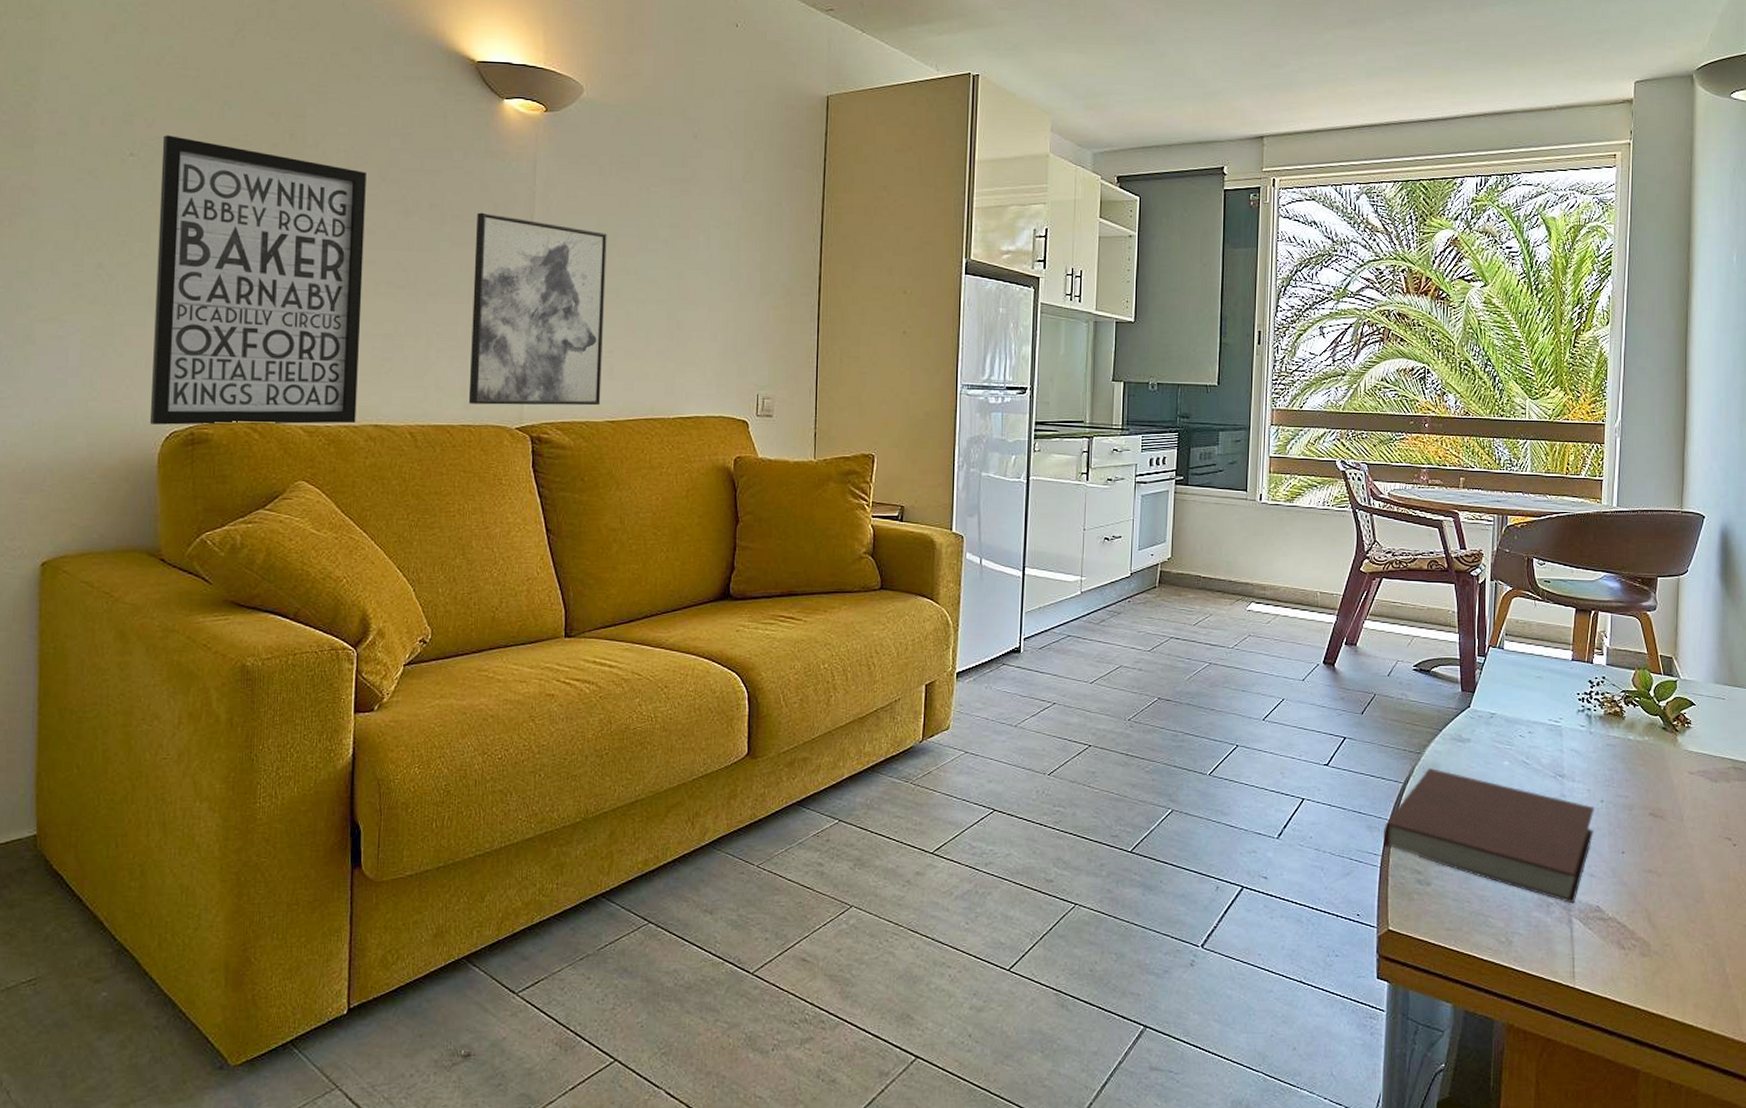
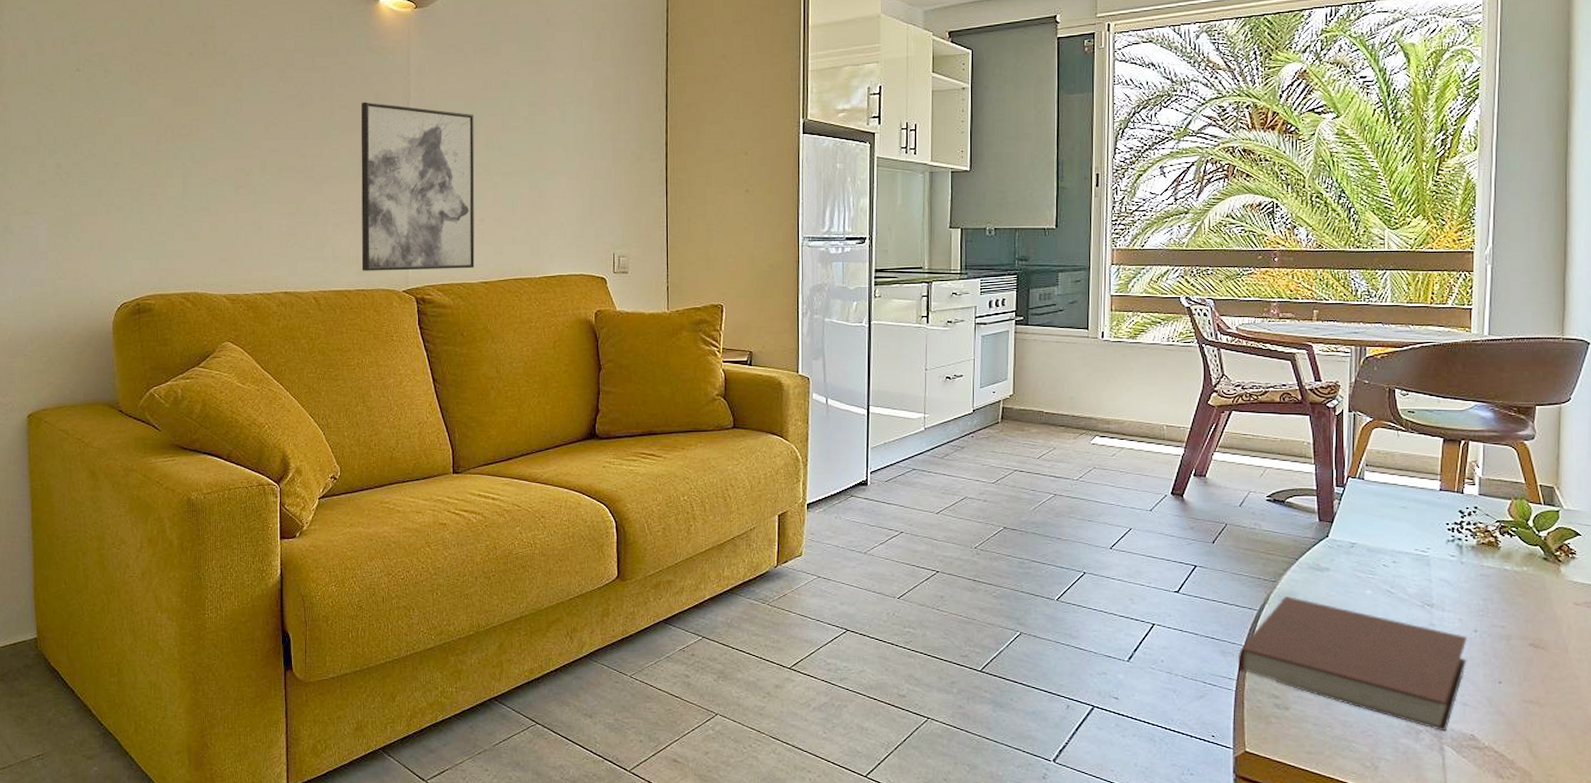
wall art: present [149,135,366,425] -> none [101,51,269,297]

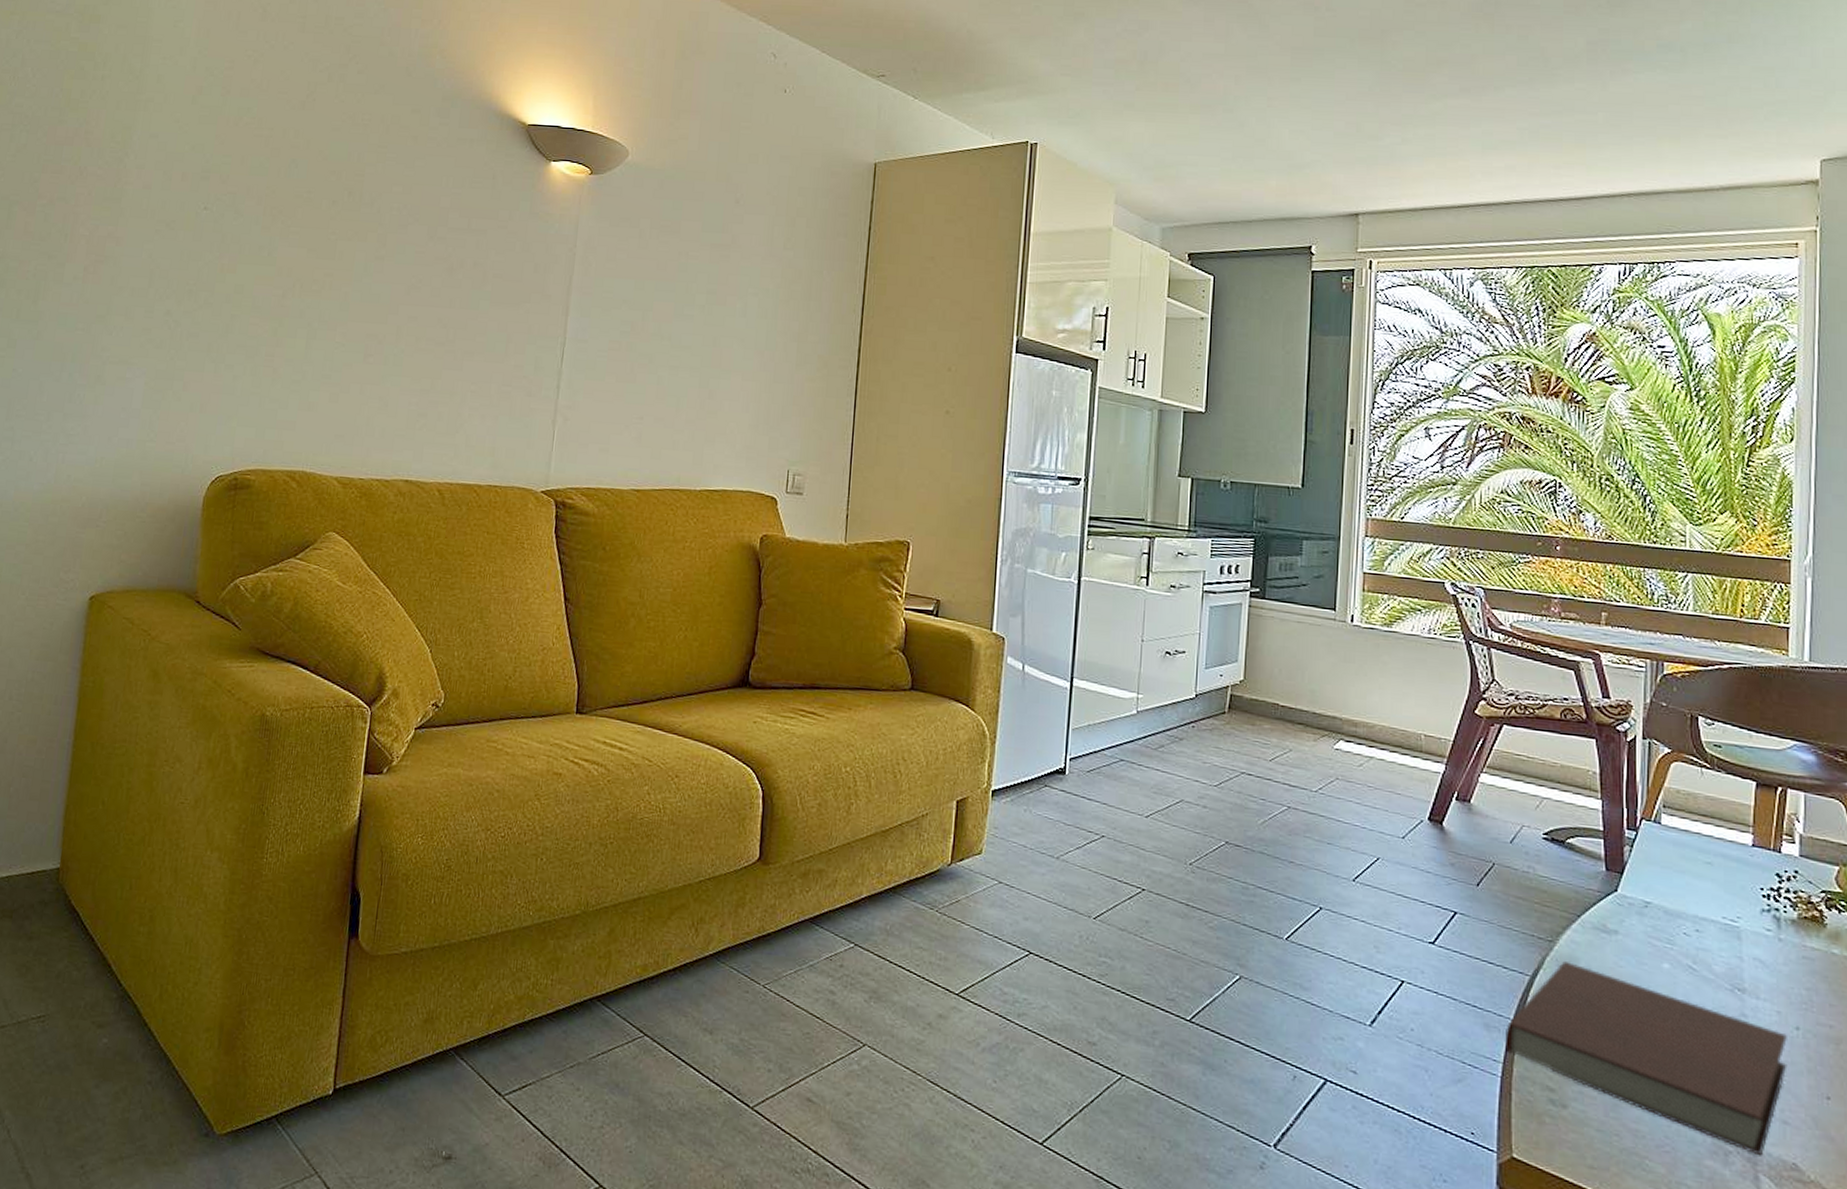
wall art: present [361,102,475,271] -> none [496,272,644,473]

